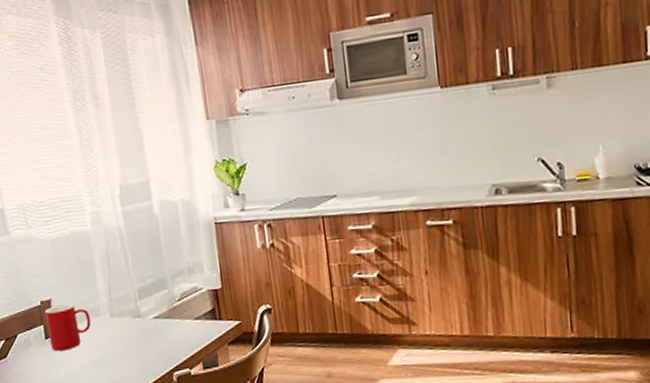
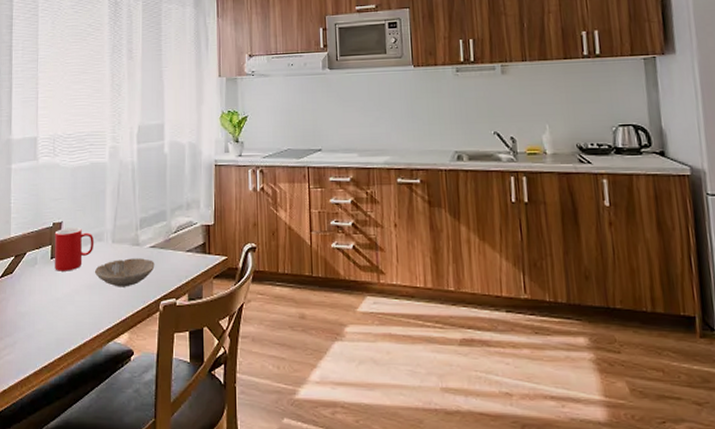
bowl: none [96,330,162,362] -> present [94,258,155,287]

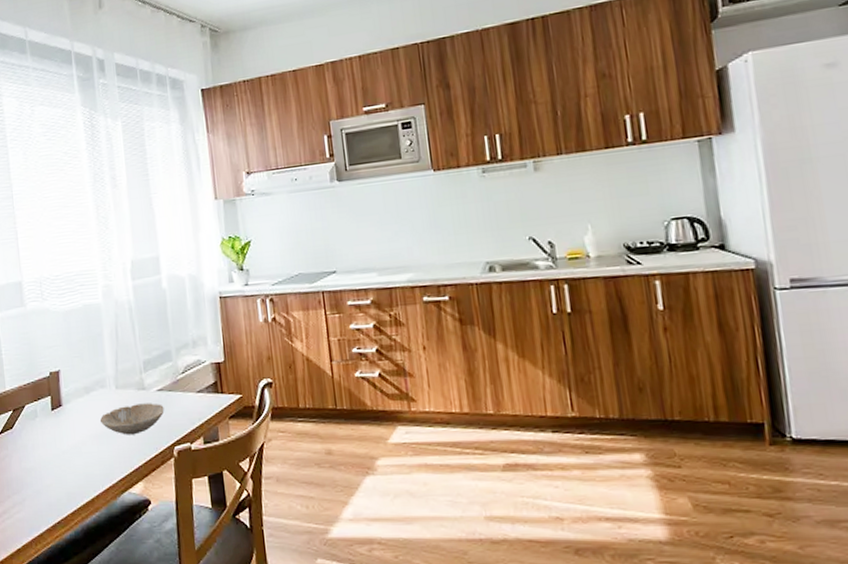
cup: present [54,227,95,271] -> none [52,375,97,423]

